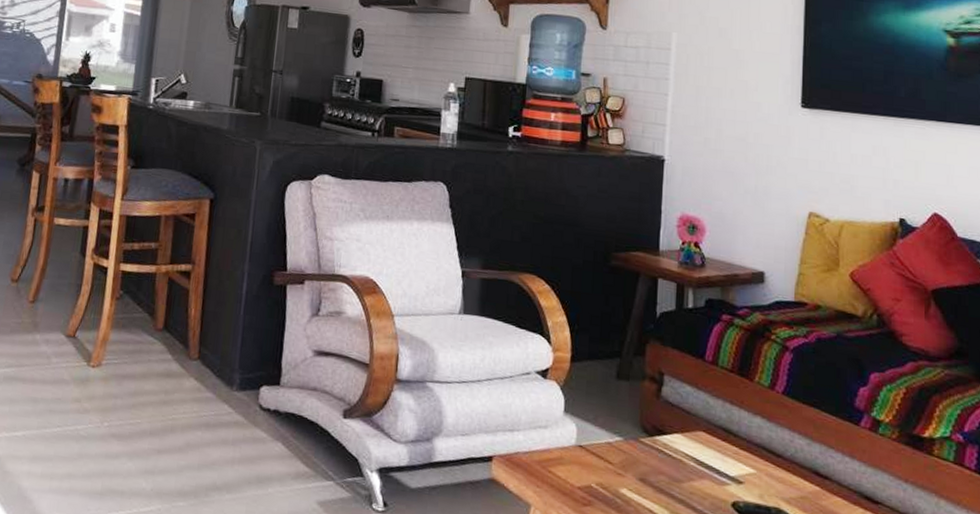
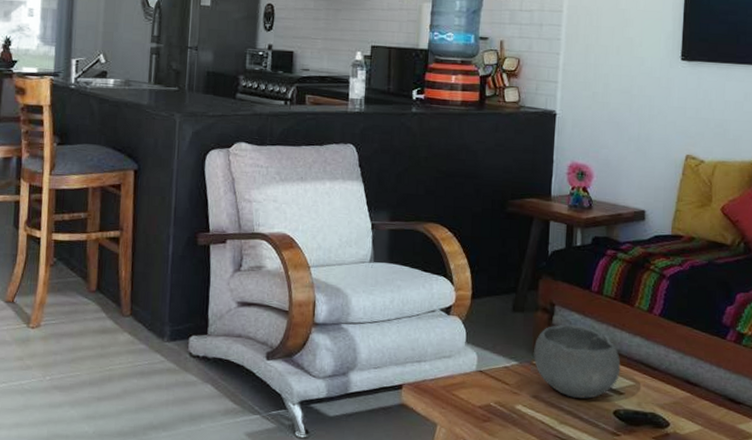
bowl: none [640,397,740,486] -> present [534,324,621,399]

